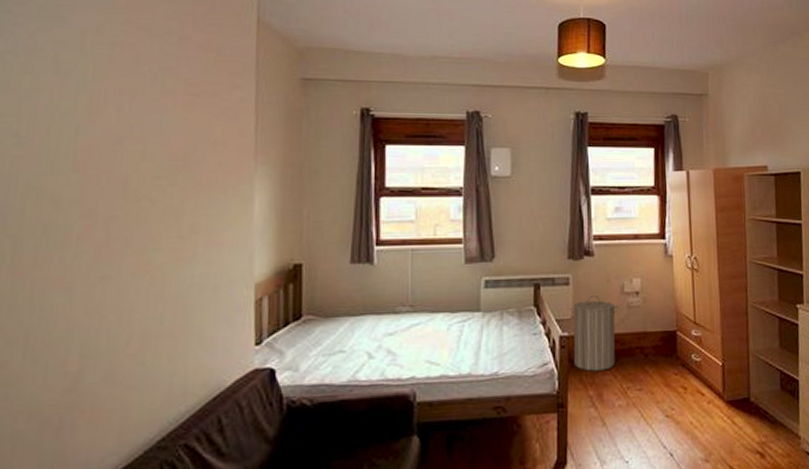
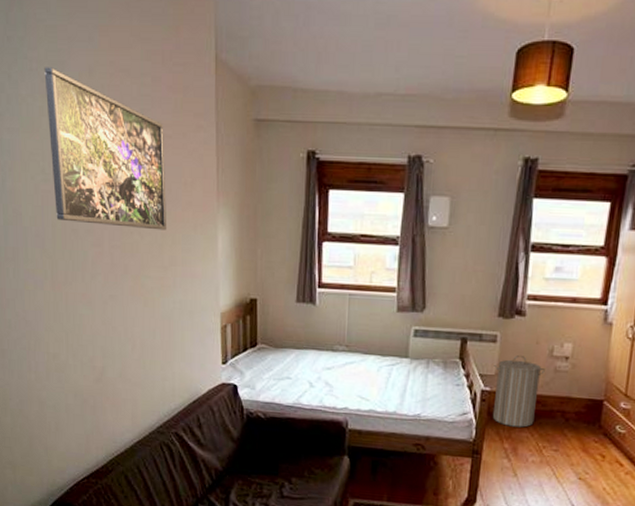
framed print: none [29,22,191,195] -> present [44,67,168,231]

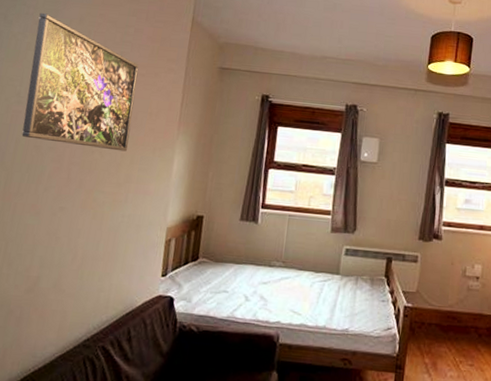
laundry hamper: present [492,354,545,428] -> none [414,274,459,343]

